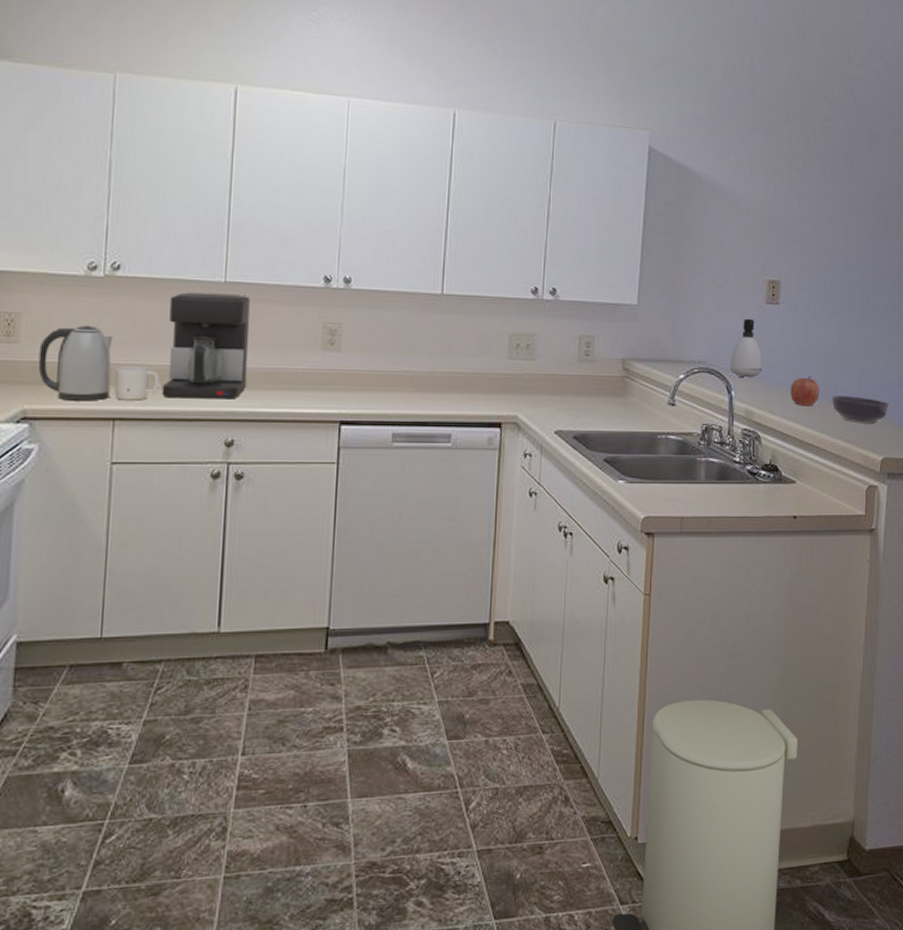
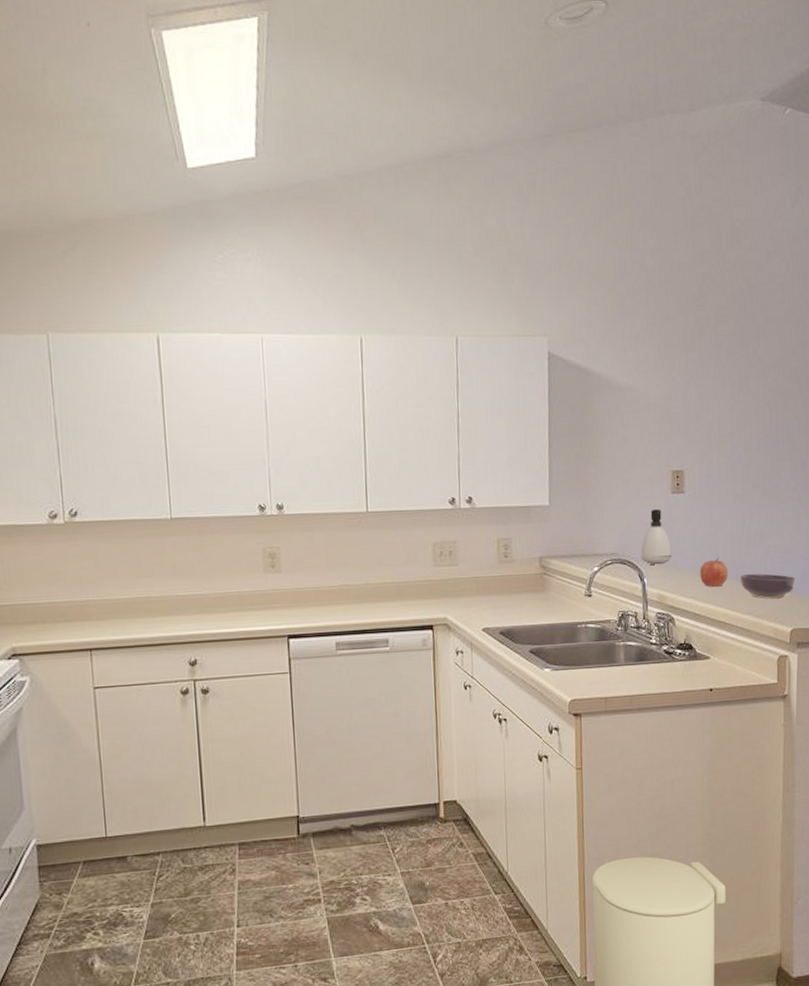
kettle: present [38,325,113,401] -> none [18,568,84,637]
mug: present [114,366,159,401] -> none [85,601,125,633]
coffee maker: present [162,293,250,399] -> none [125,530,202,627]

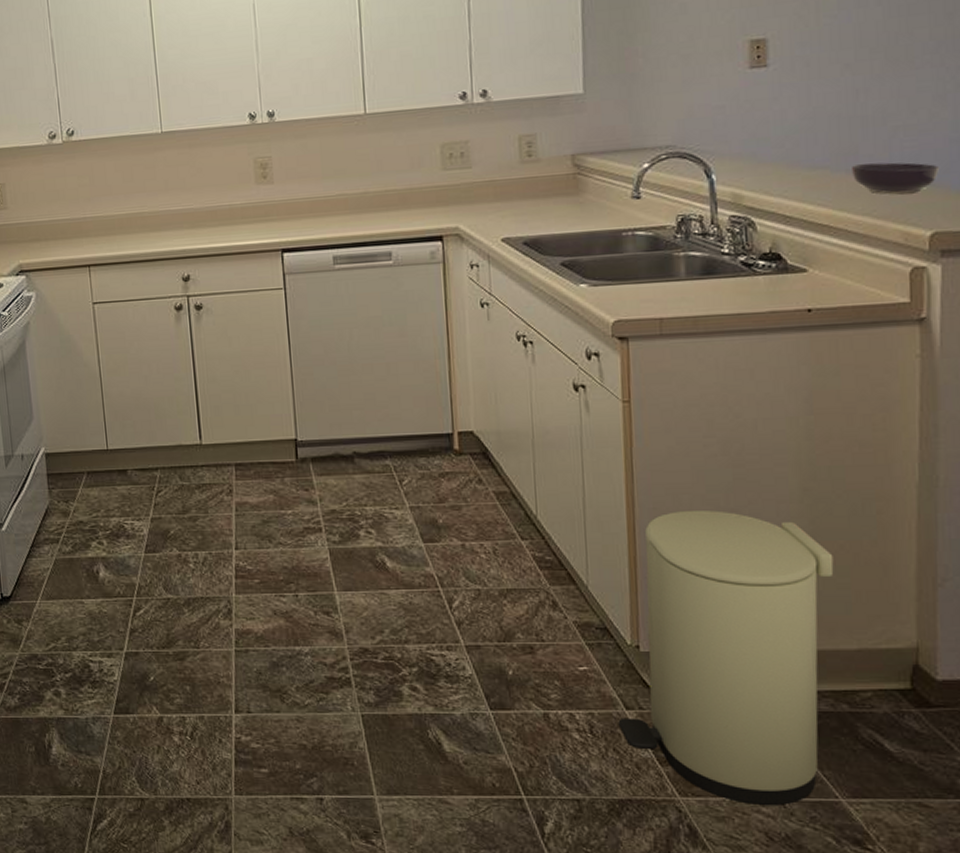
soap dispenser: present [640,508,672,566] -> none [706,88,751,158]
fruit: present [700,558,728,587] -> none [791,145,834,182]

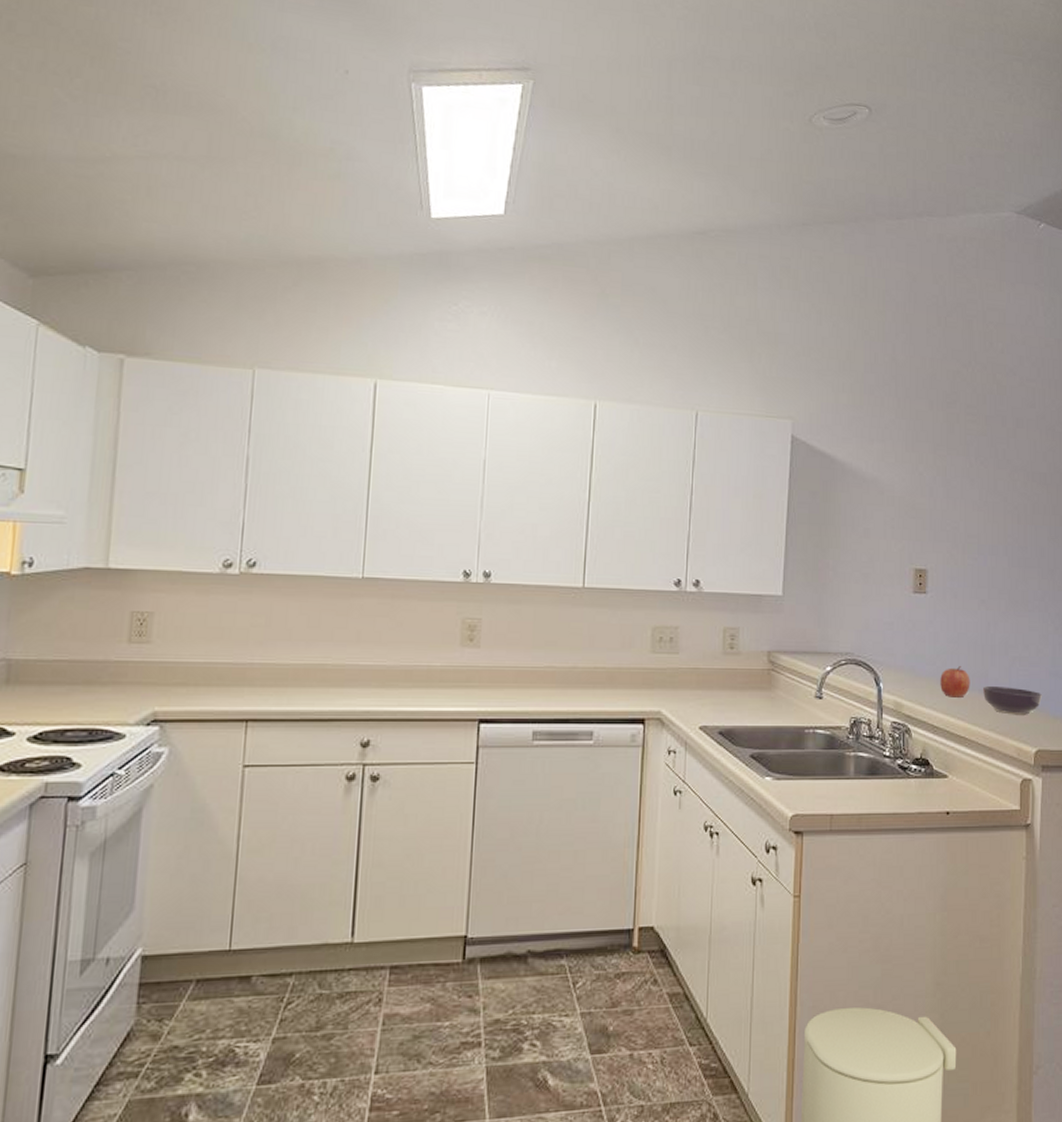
fruit: none [791,145,834,182] -> present [940,666,970,698]

